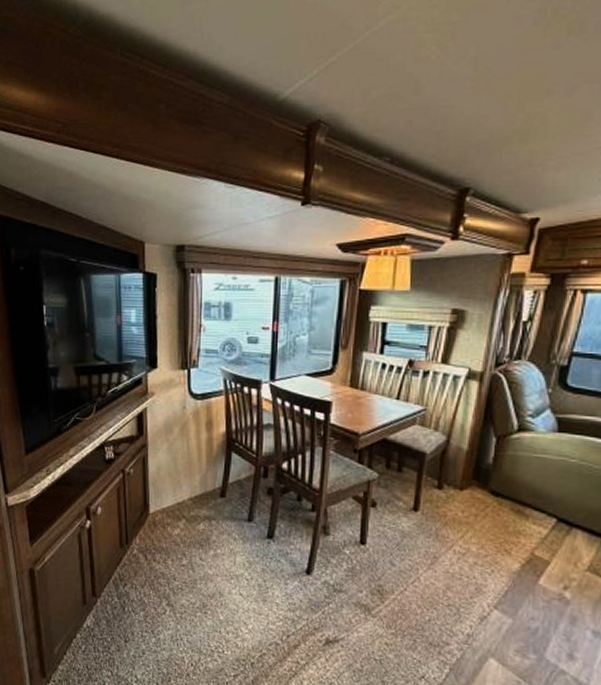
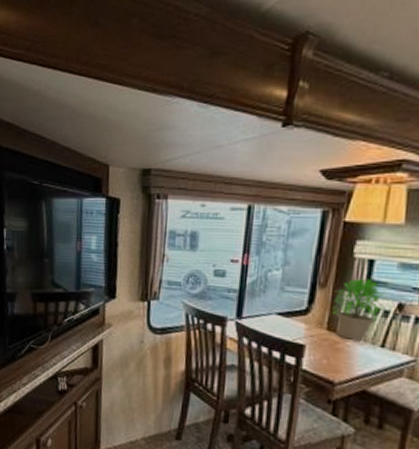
potted plant: none [353,339,400,395] -> present [332,278,388,341]

